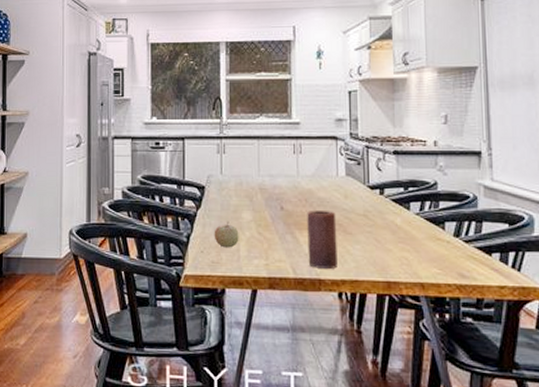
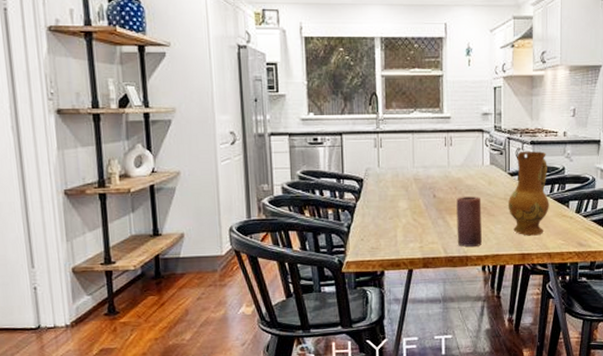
fruit: present [214,221,239,248] -> none [373,210,396,235]
ceramic jug: none [367,161,420,261] -> present [507,150,549,236]

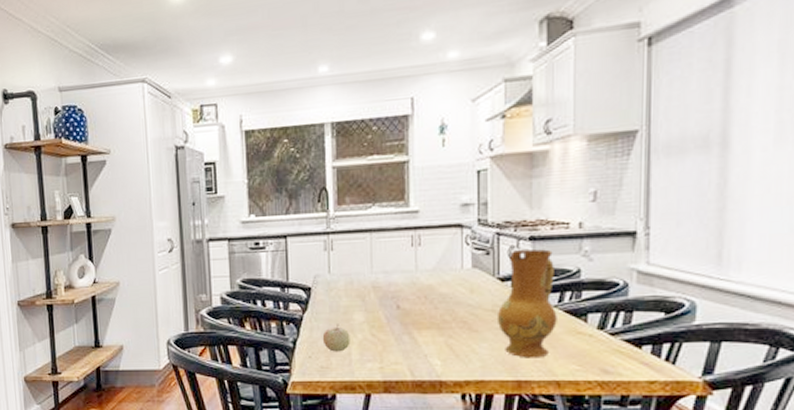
fruit: none [373,210,396,235] -> present [322,324,351,352]
candle: present [456,196,482,247] -> none [427,307,461,369]

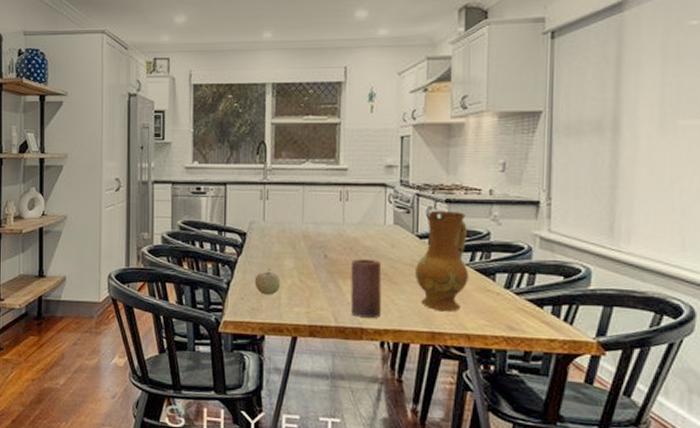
candle: none [427,307,461,369] -> present [350,259,382,318]

